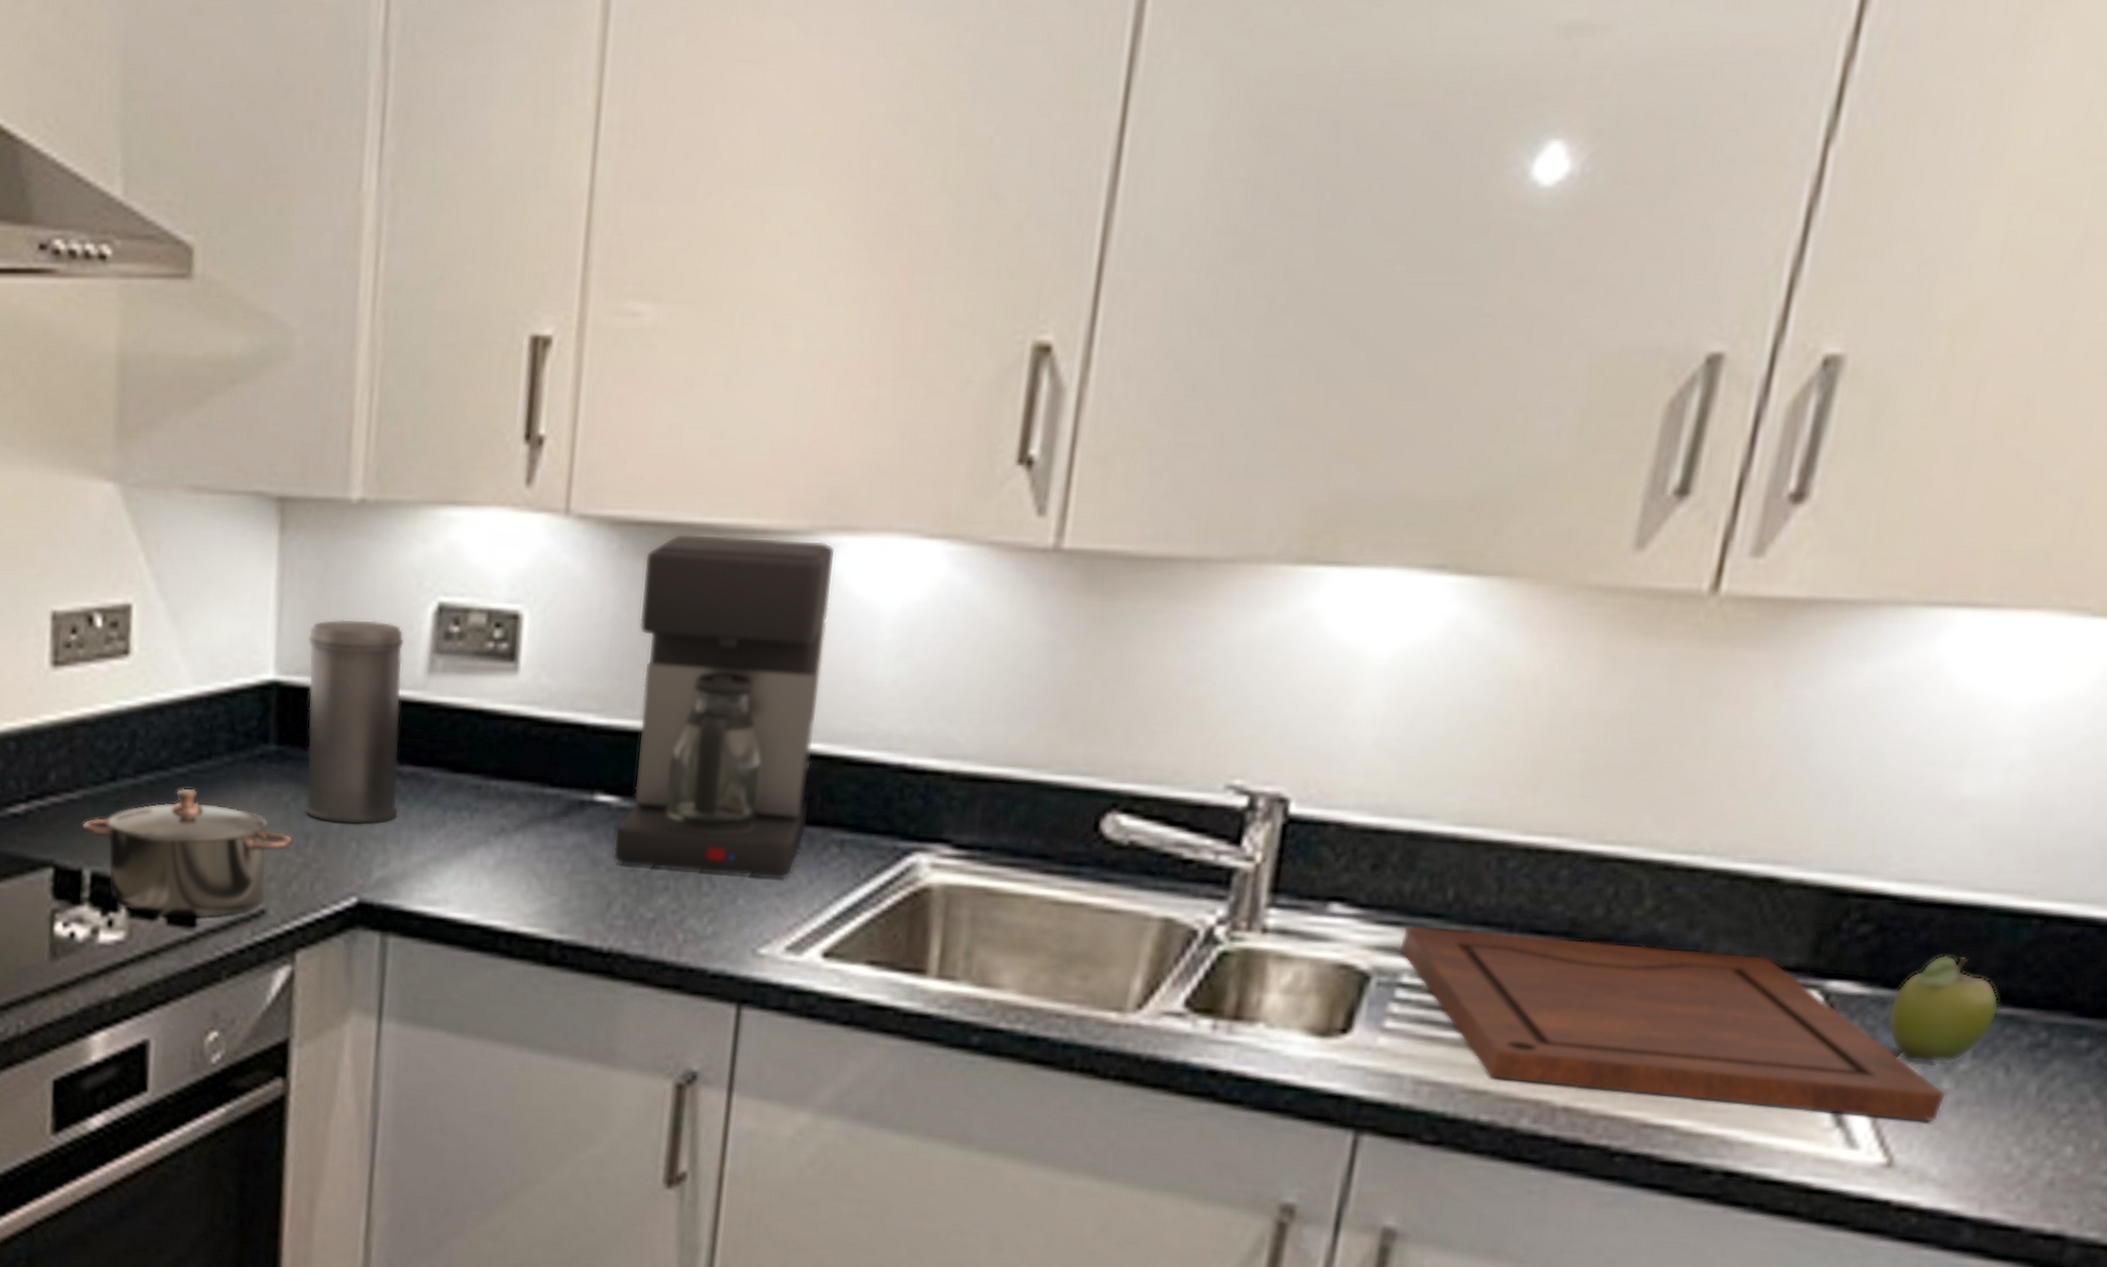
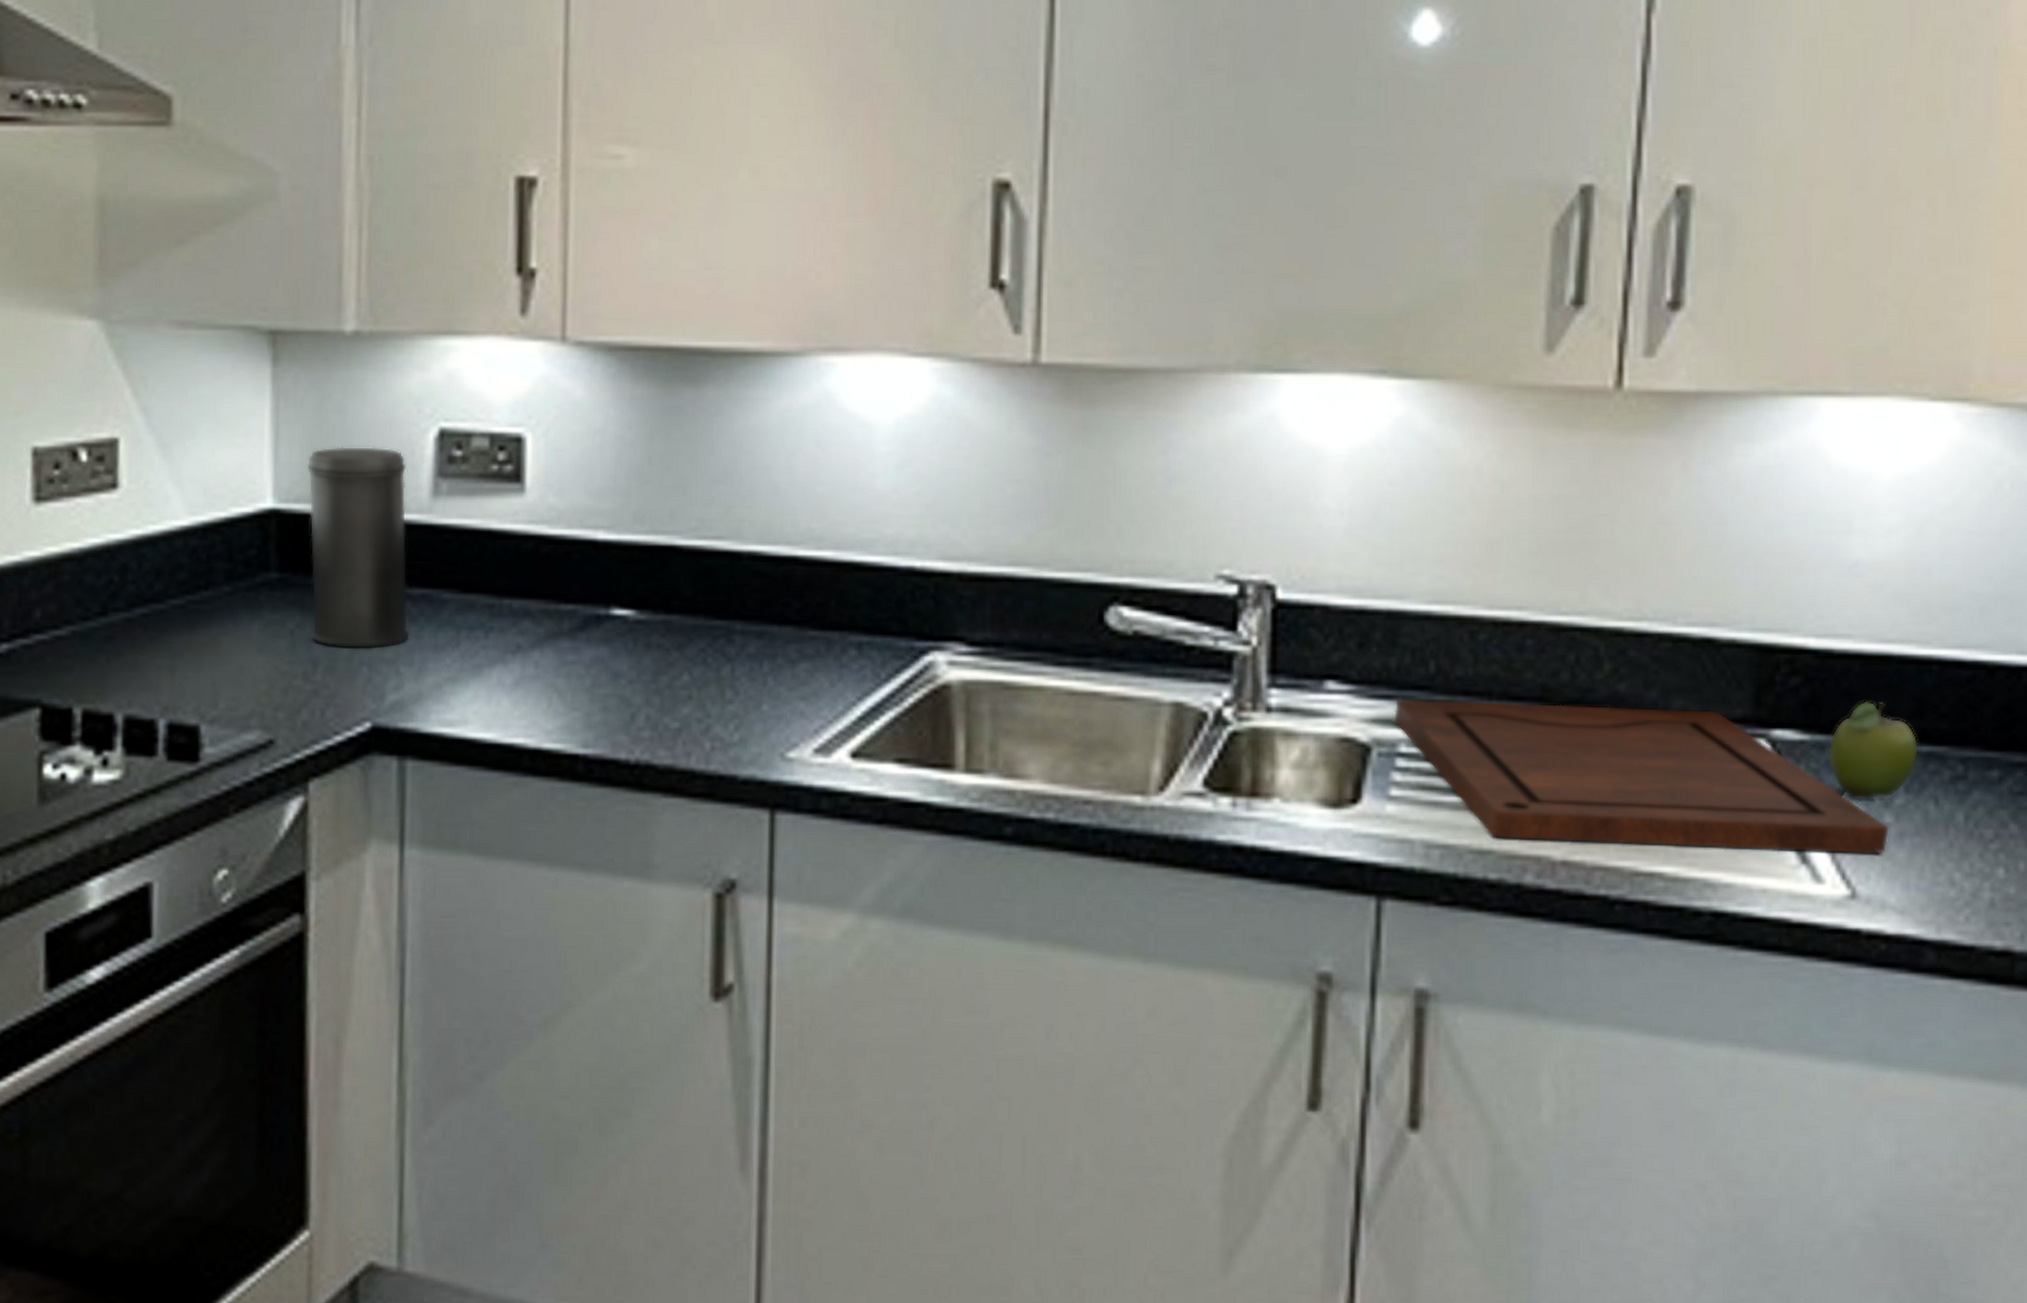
cooking pot: present [81,788,295,918] -> none [70,620,302,752]
coffee maker: present [614,533,836,878] -> none [633,357,828,682]

